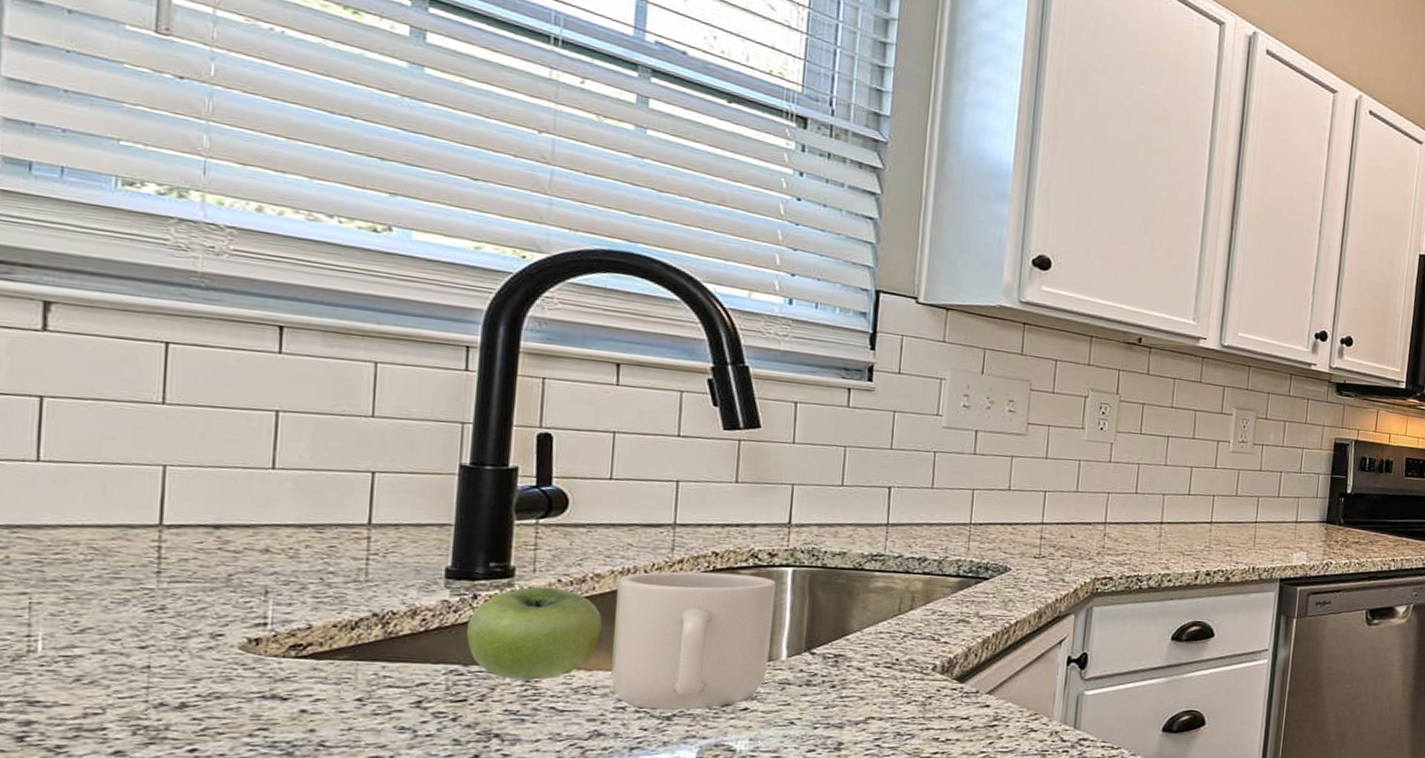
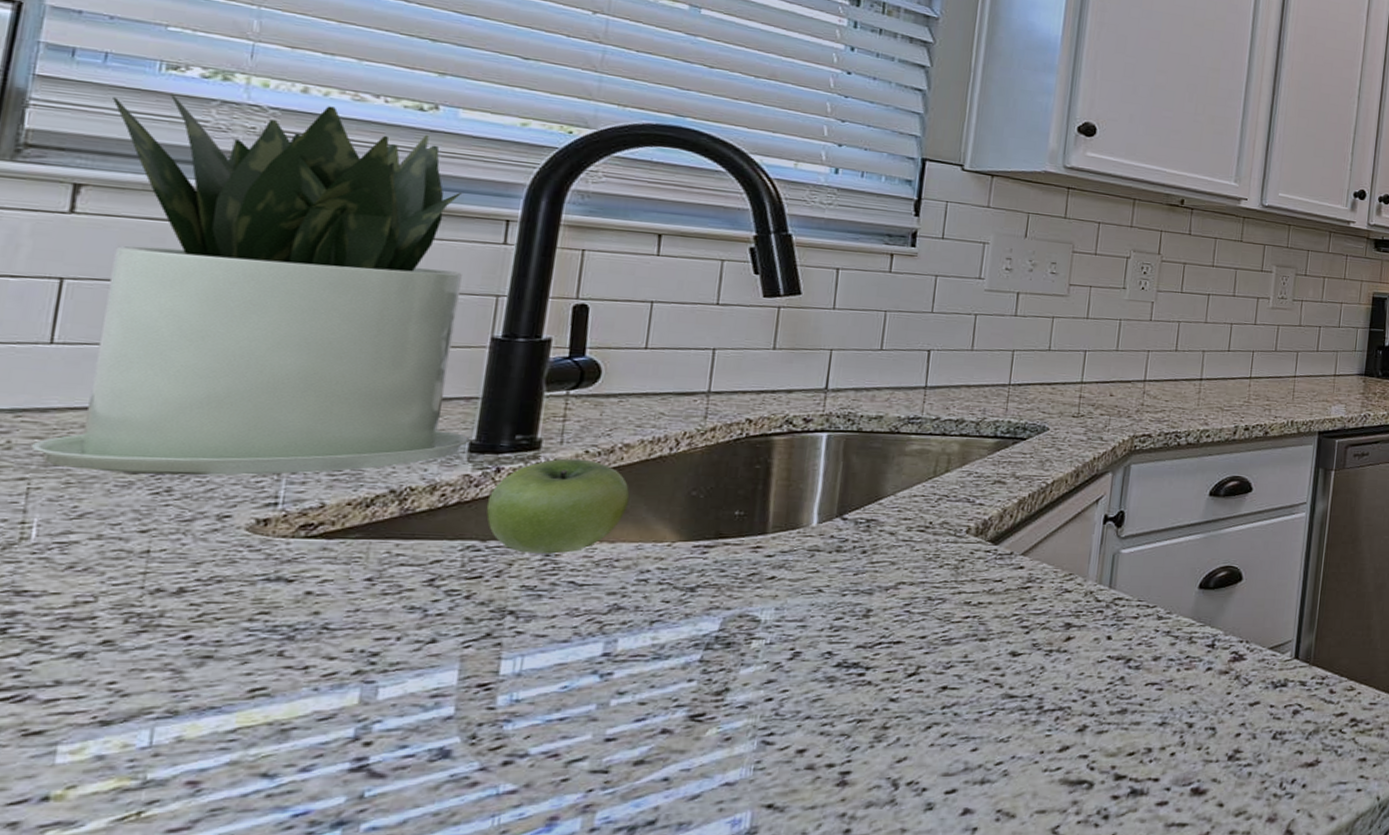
planter: none [27,211,447,596] -> present [29,94,471,476]
mug: present [611,571,777,710] -> none [634,439,811,580]

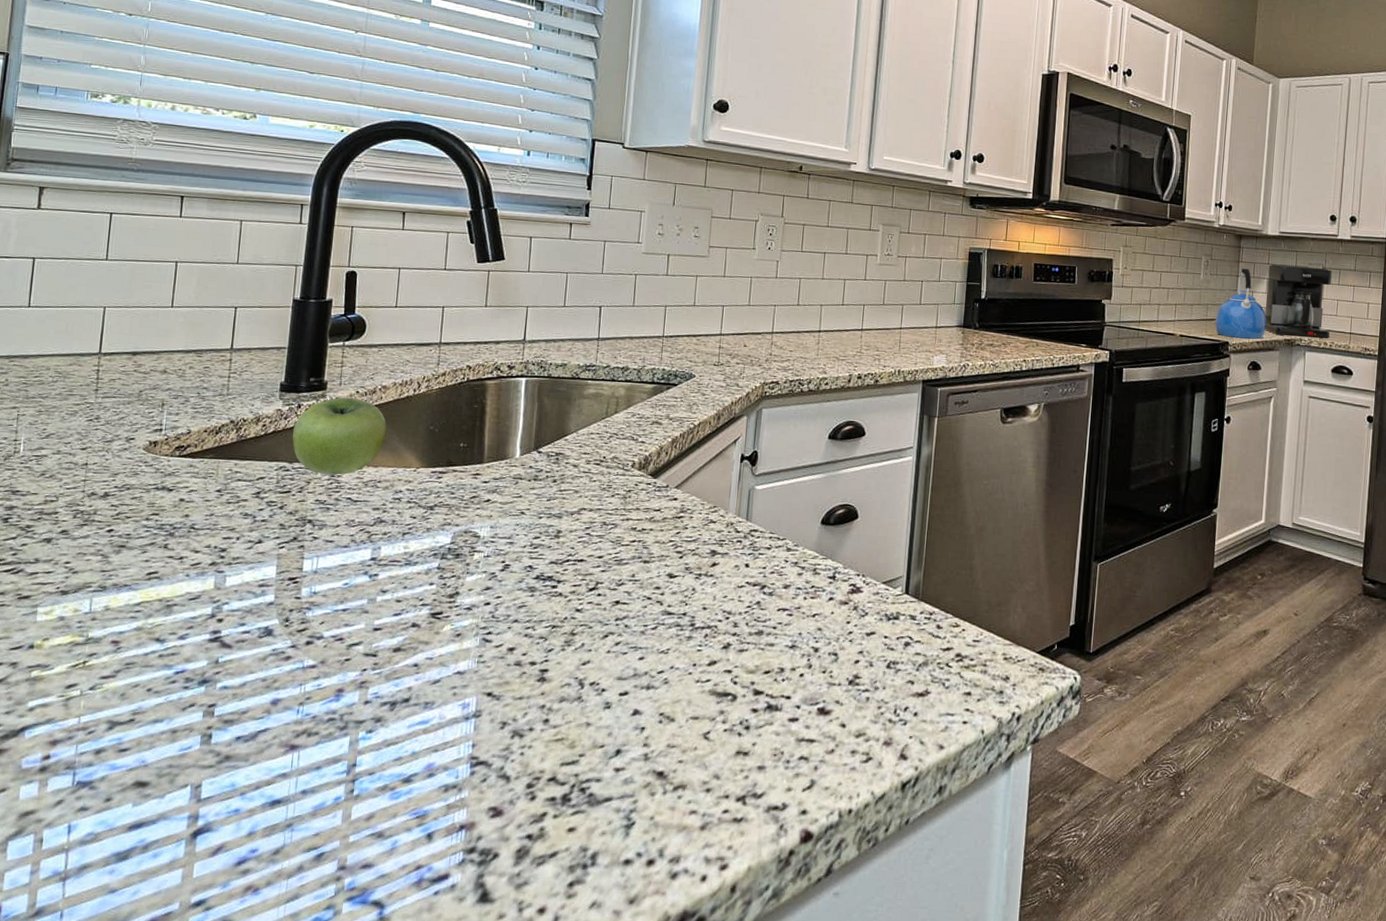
planter: present [29,94,471,476] -> none [18,116,281,408]

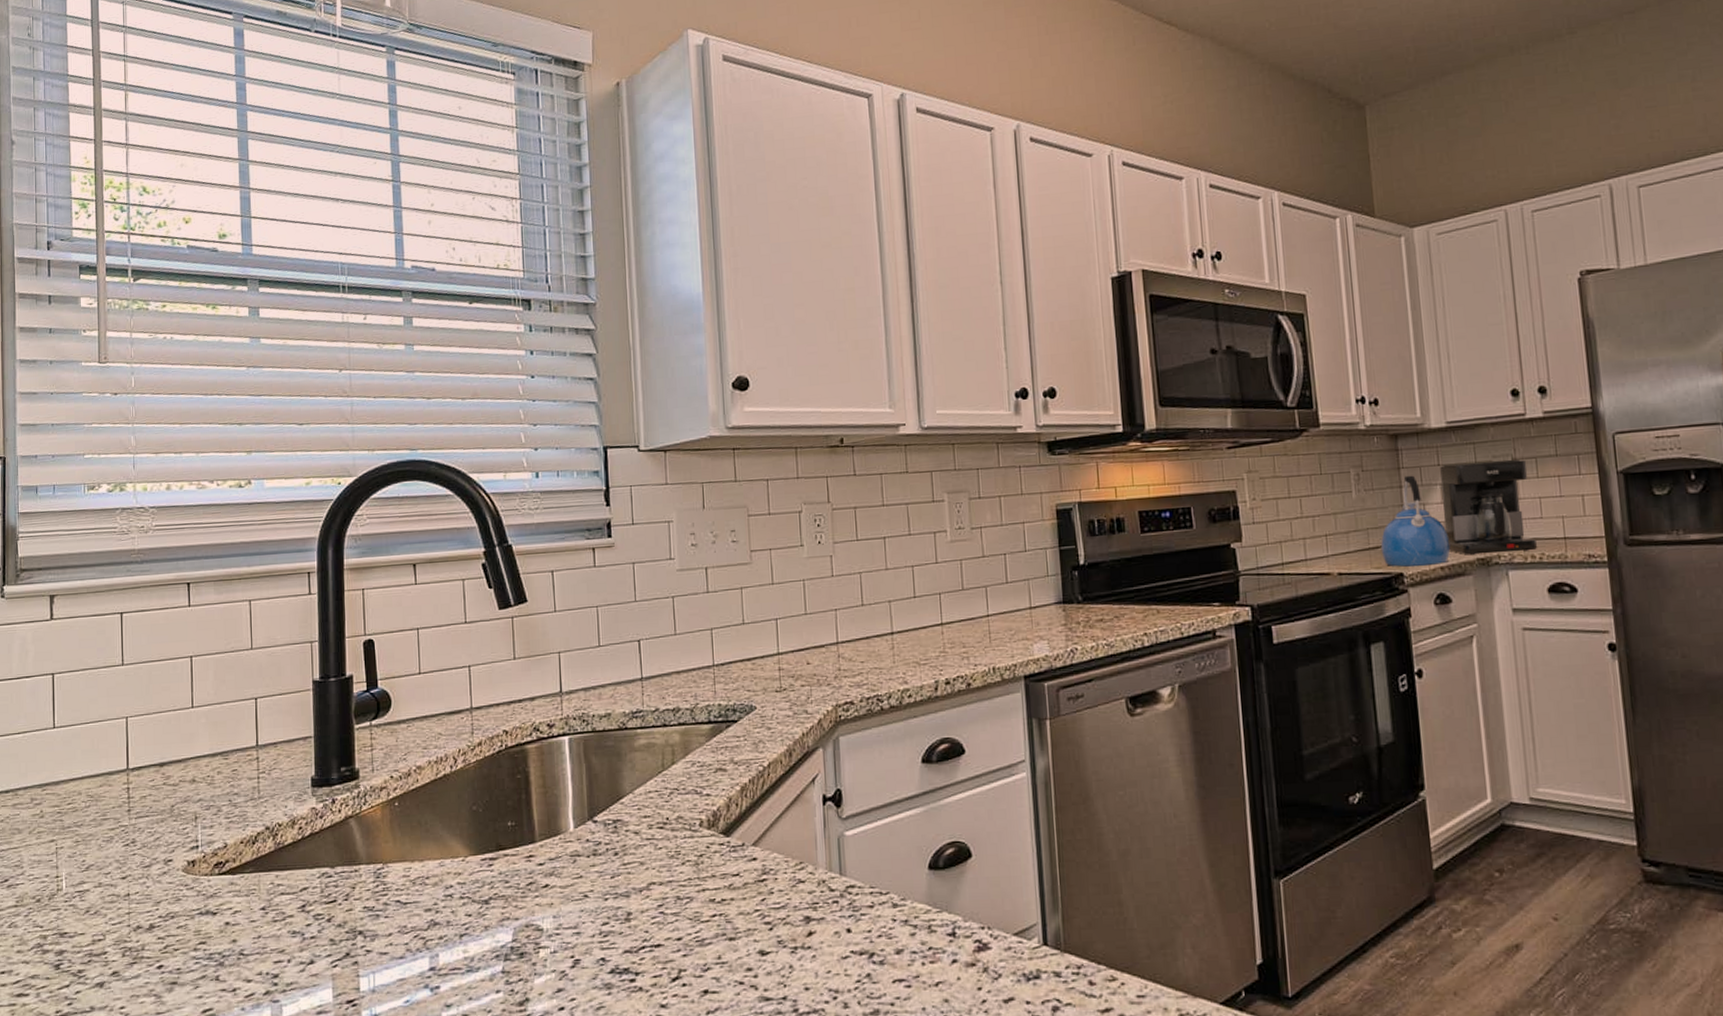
fruit: present [292,397,387,475] -> none [330,784,428,877]

